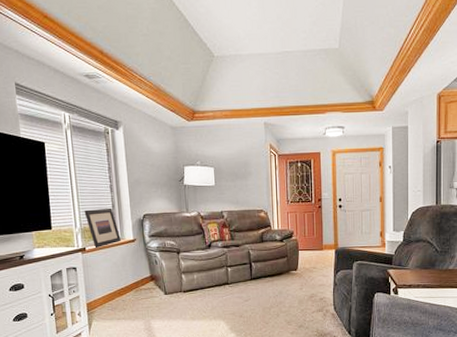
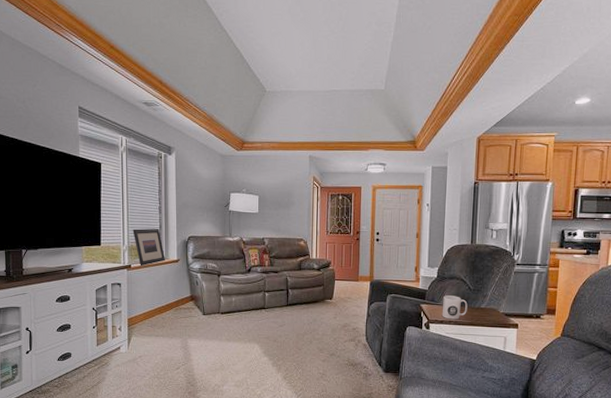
mug: none [409,259,435,283] -> present [441,295,468,320]

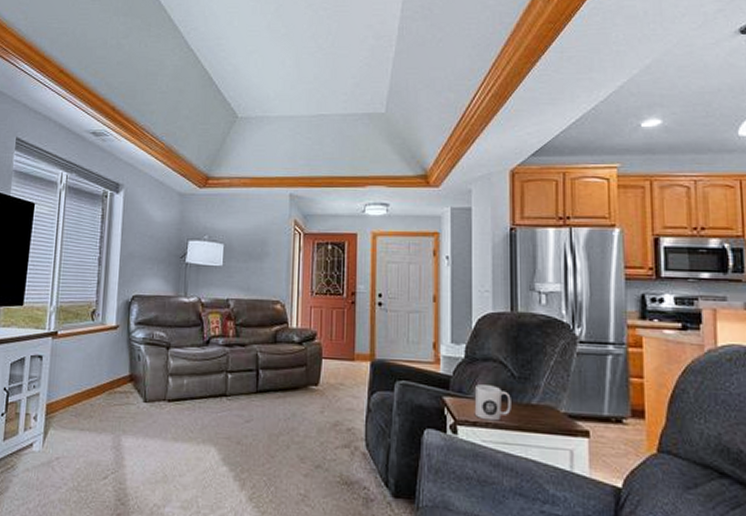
picture frame: present [133,228,165,267] -> none [64,284,101,334]

